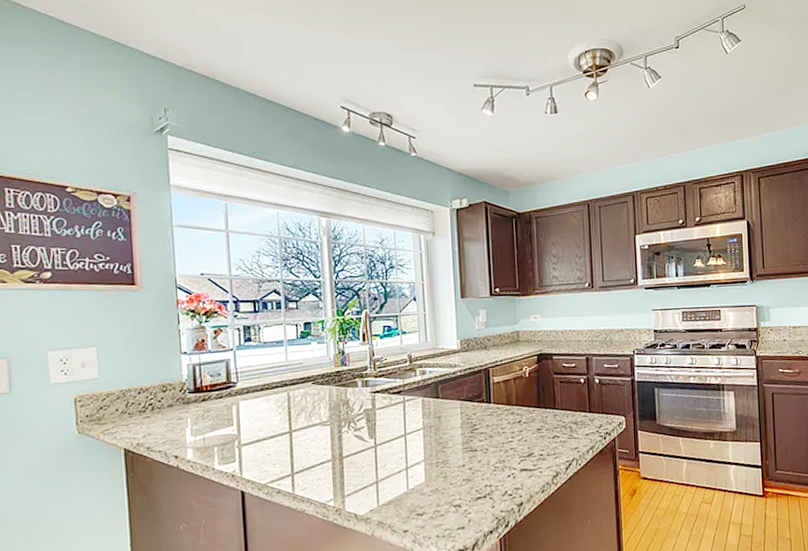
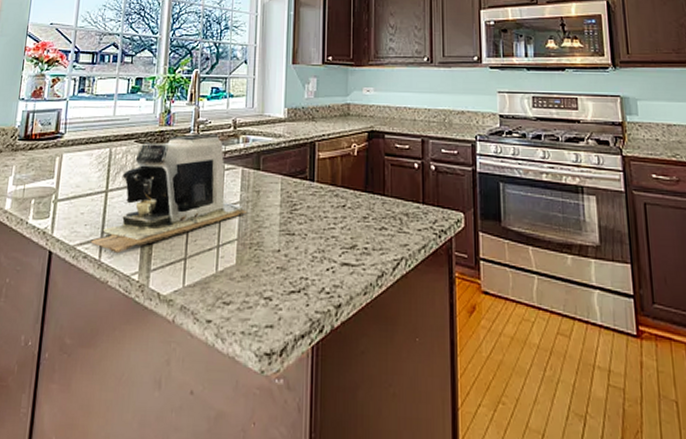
coffee maker: none [281,369,431,486] -> present [90,133,248,254]

